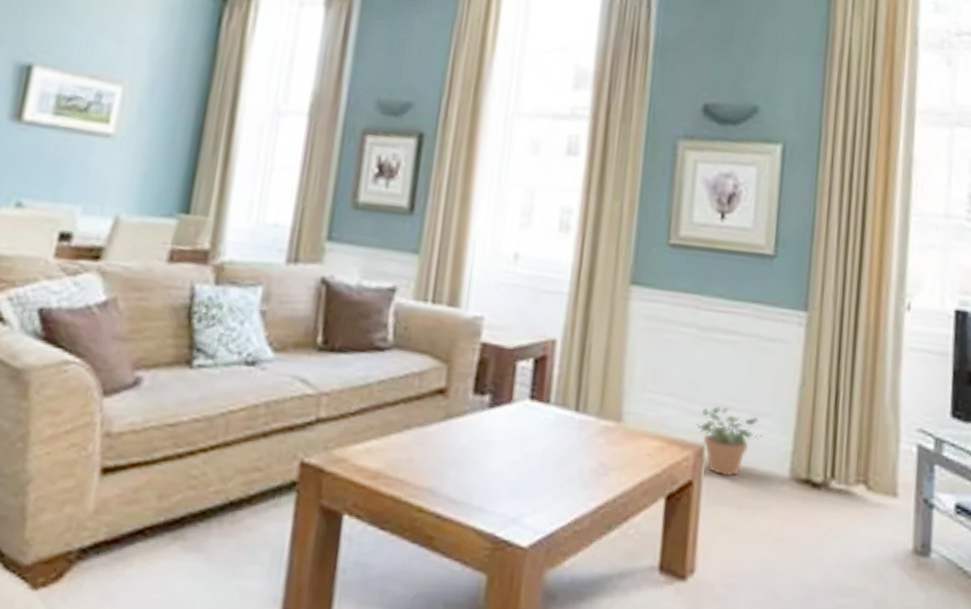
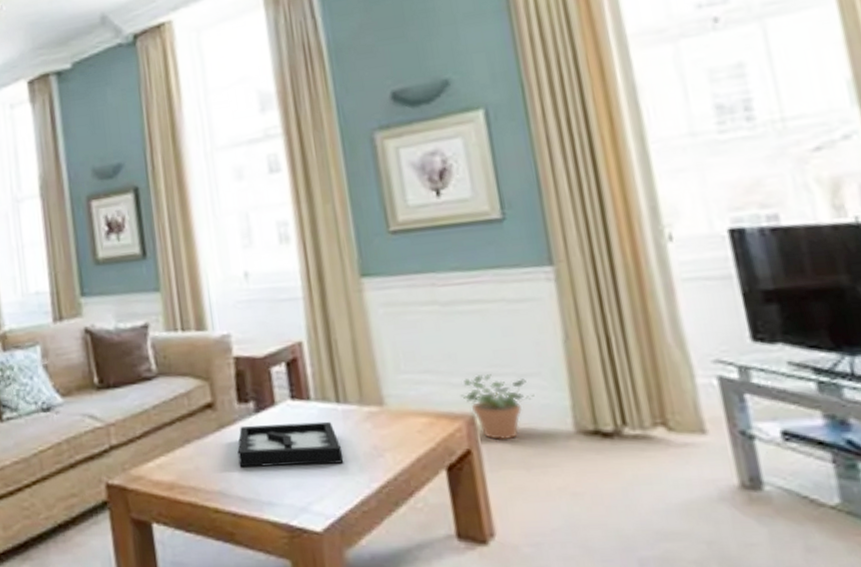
decorative tray: none [457,419,570,476] -> present [237,421,344,468]

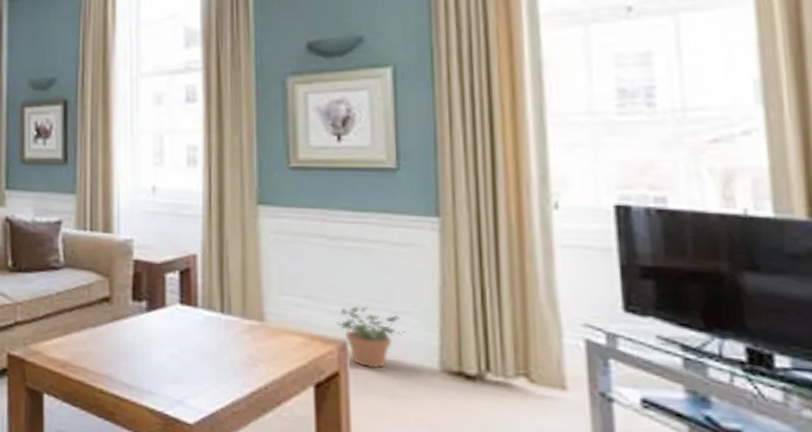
decorative tray: present [237,421,344,468] -> none [126,321,221,367]

